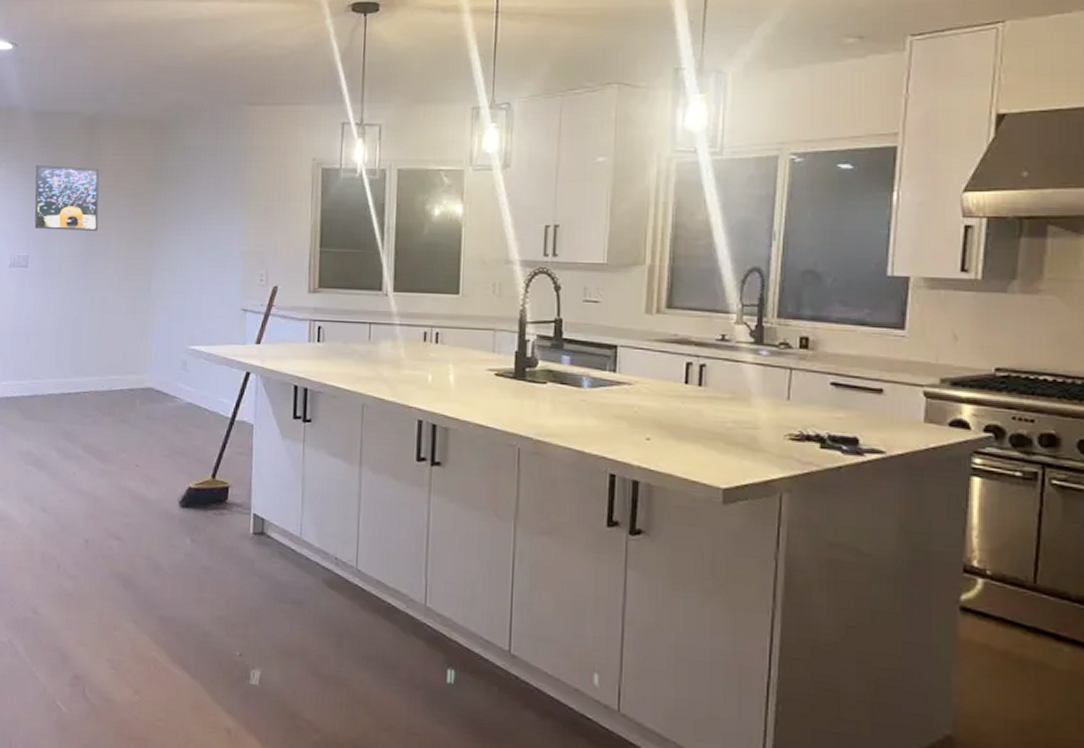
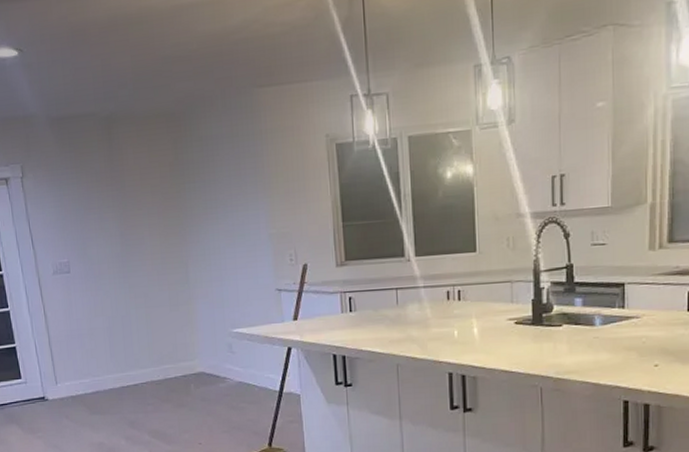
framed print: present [34,165,99,231] -> none [61,168,130,235]

